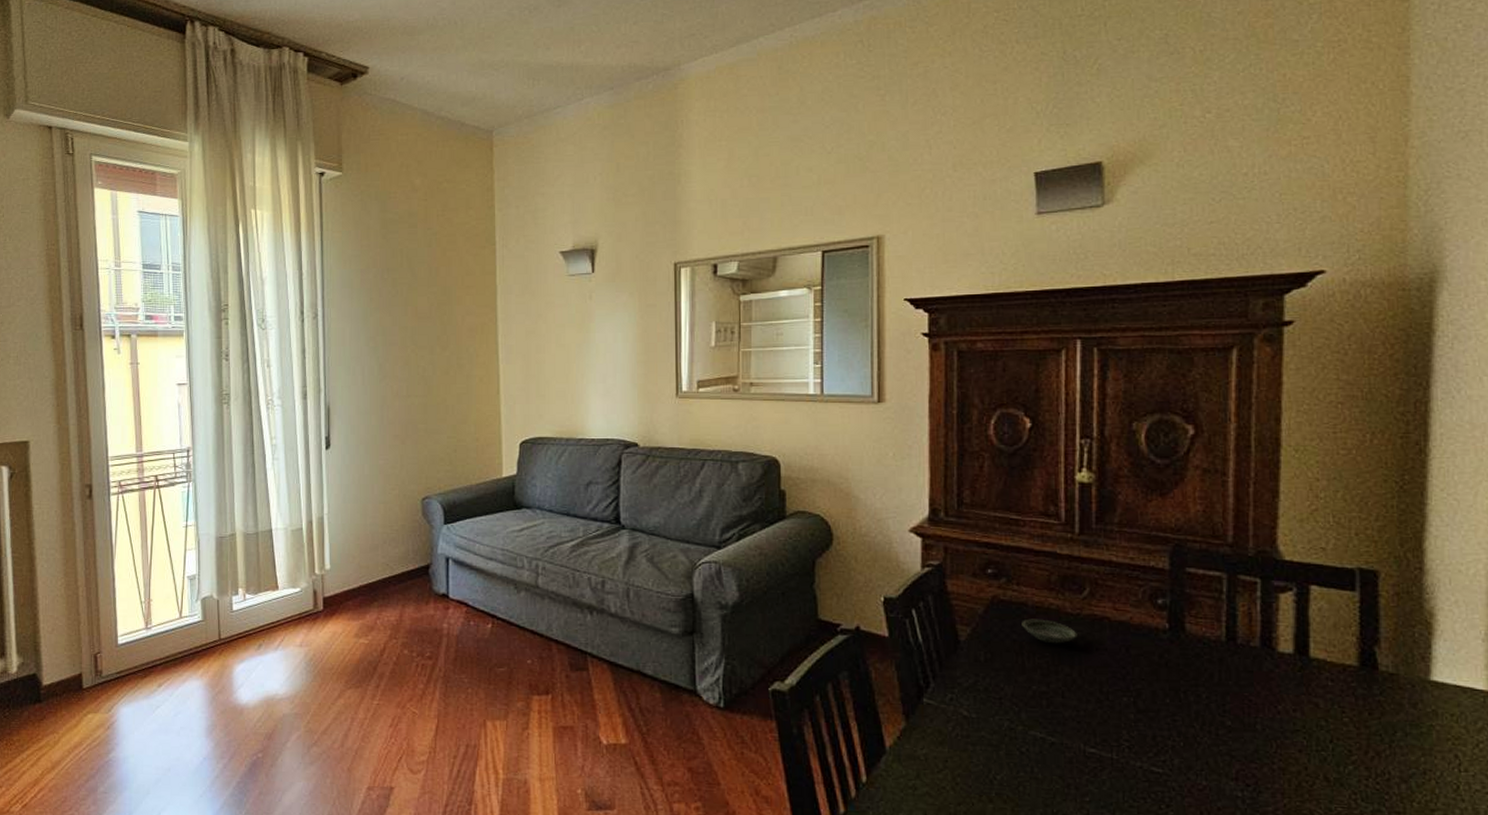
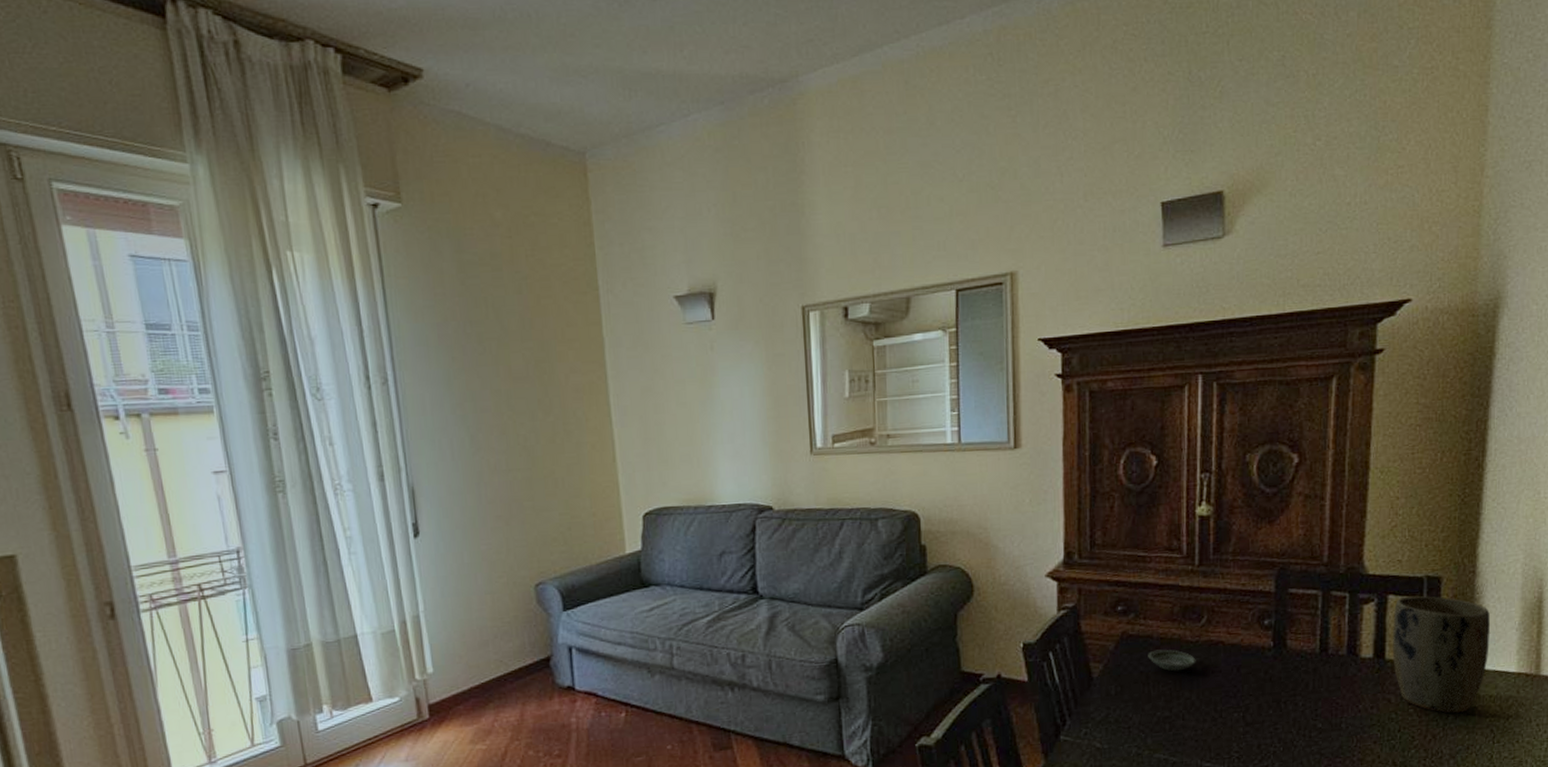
plant pot: none [1317,589,1447,730] -> present [1392,595,1490,713]

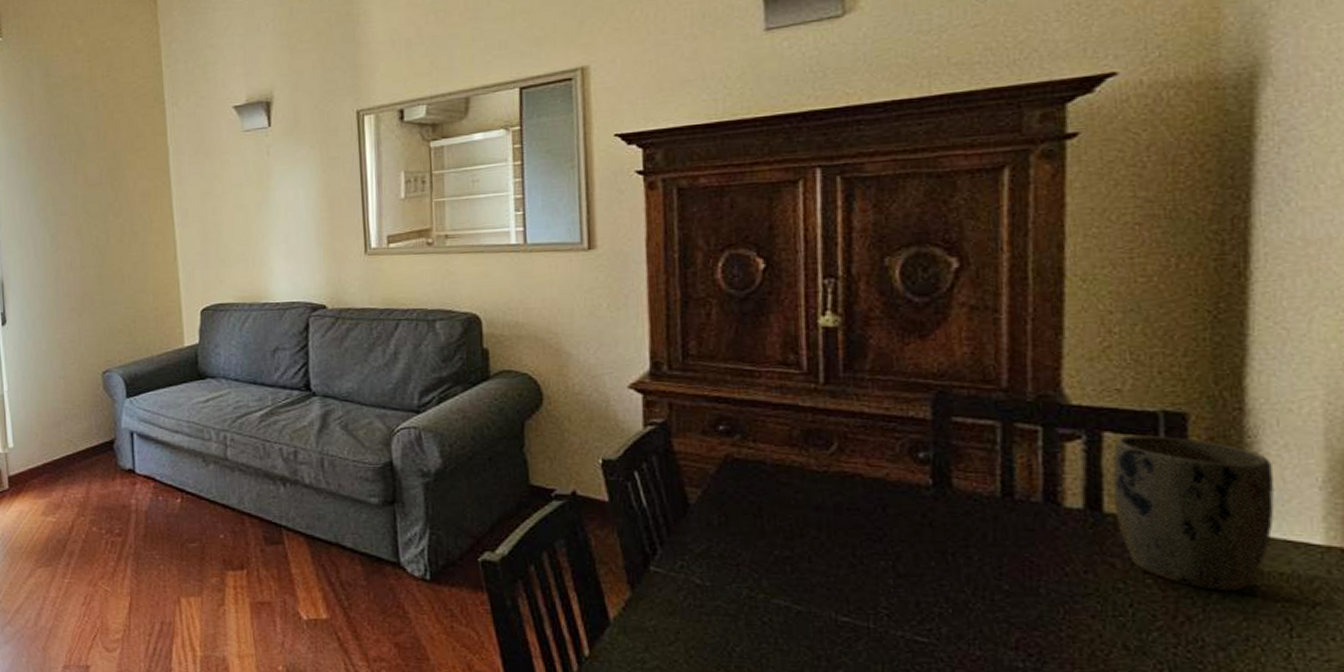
saucer: present [1148,649,1196,672] -> none [760,478,825,505]

